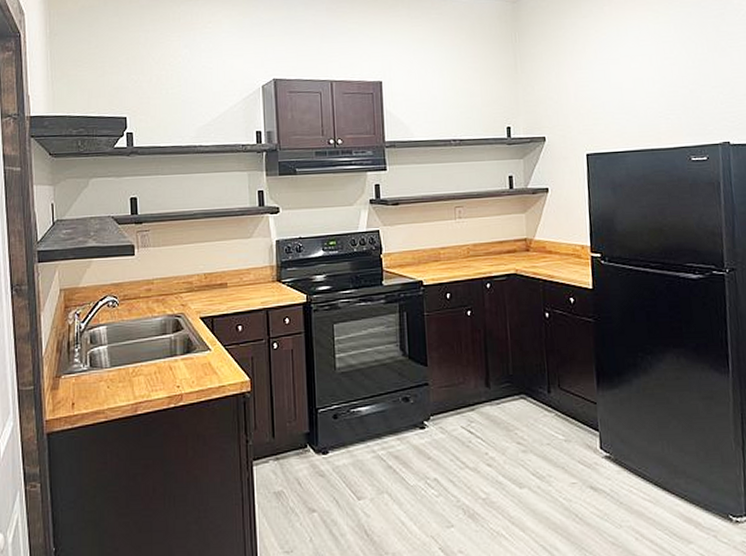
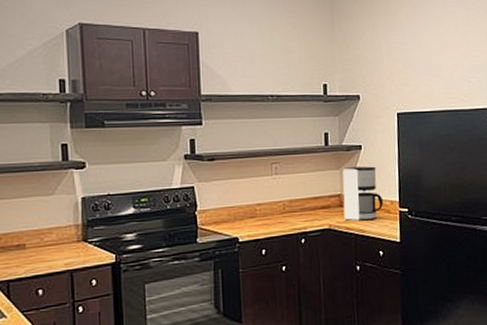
coffee maker: none [528,209,574,266] -> present [342,166,384,221]

